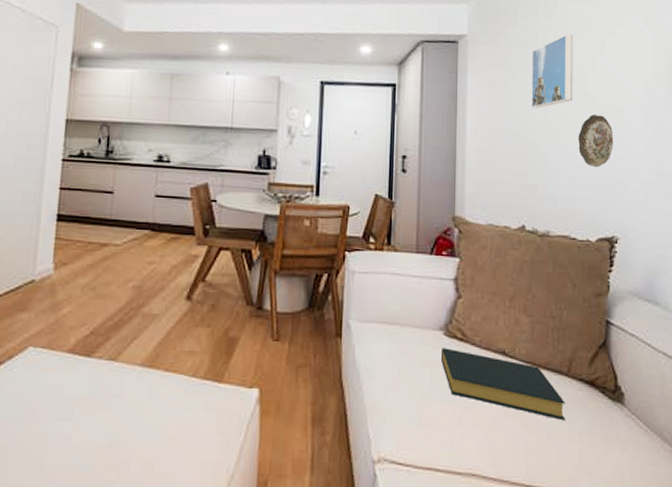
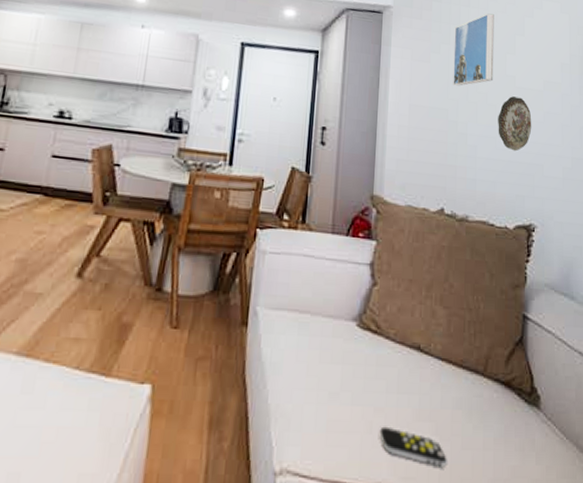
hardback book: present [441,348,565,420] -> none [353,341,481,426]
remote control: none [468,421,534,456] -> present [379,426,447,467]

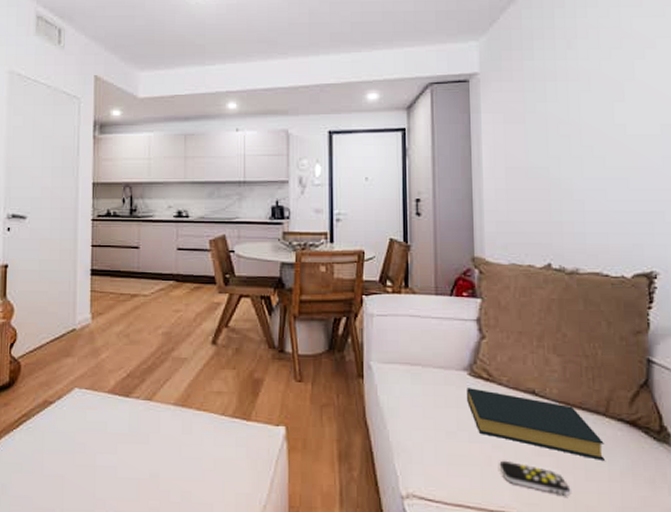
hardback book: none [353,341,481,426] -> present [467,388,605,460]
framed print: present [453,13,494,86] -> none [550,63,600,143]
decorative plate: present [498,96,532,152] -> none [607,145,649,201]

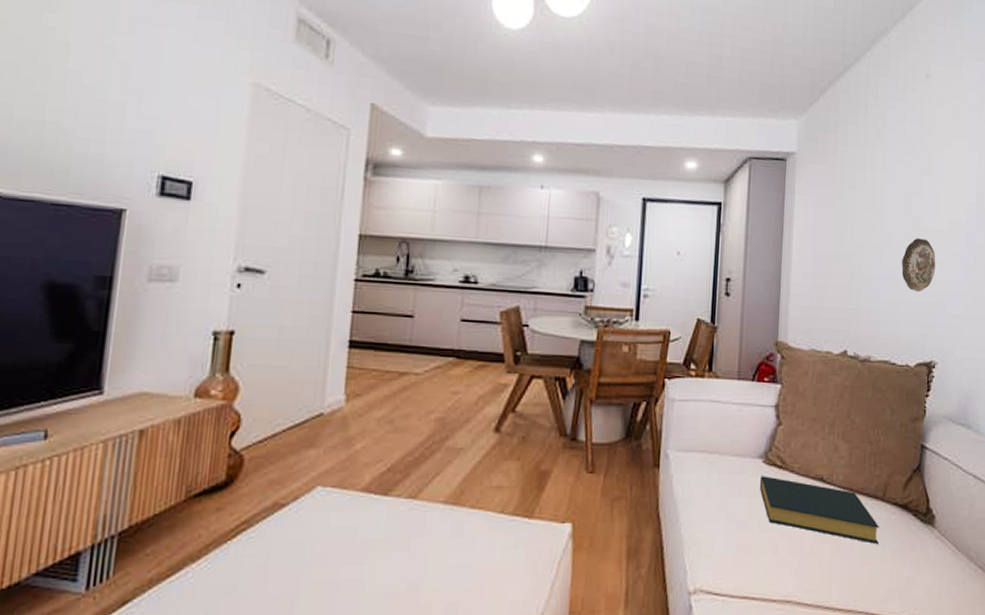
remote control: present [499,460,571,496] -> none [785,548,847,581]
decorative plate: none [607,145,649,201] -> present [901,238,936,292]

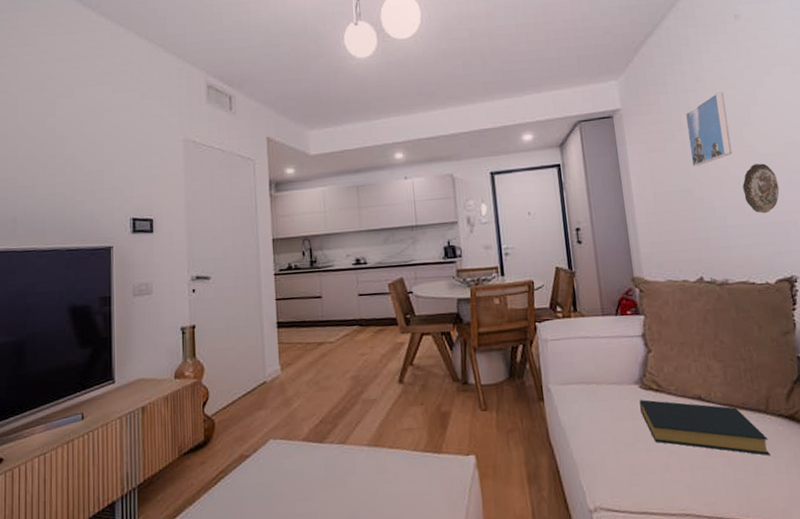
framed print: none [857,154,901,231] -> present [685,92,733,167]

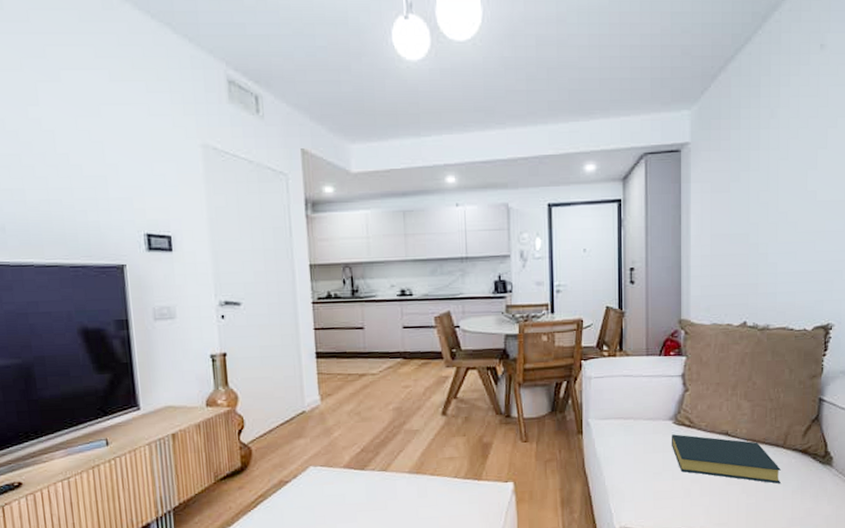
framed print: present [685,92,733,167] -> none [753,132,795,210]
decorative plate: present [742,163,780,214] -> none [798,210,832,262]

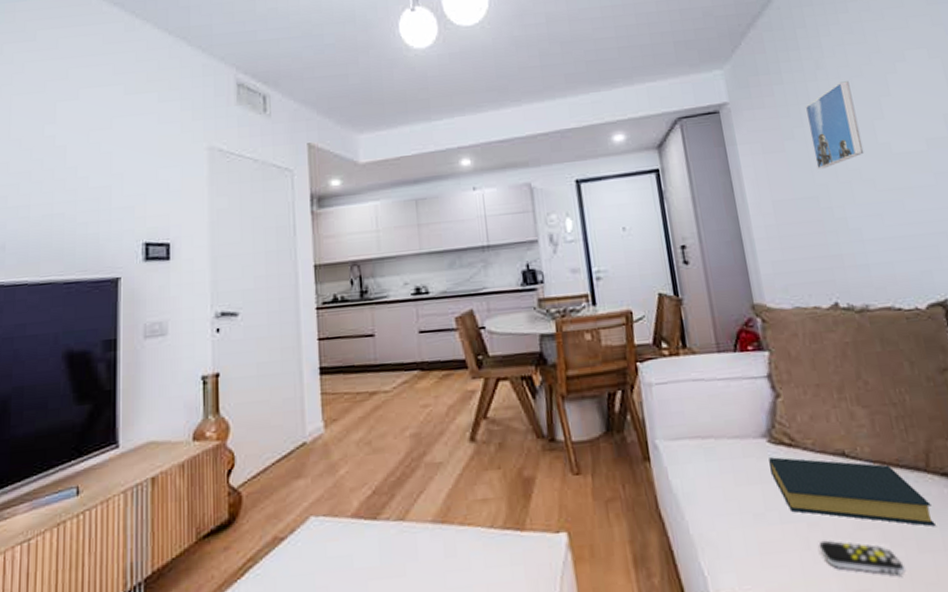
remote control: none [696,491,753,515] -> present [819,540,905,575]
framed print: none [753,132,795,210] -> present [804,81,864,169]

